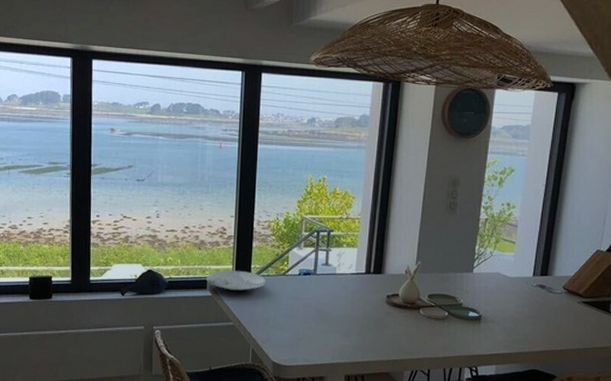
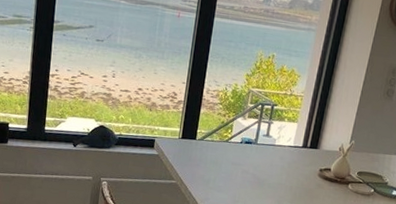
plate: present [206,270,266,292] -> none [154,132,210,153]

